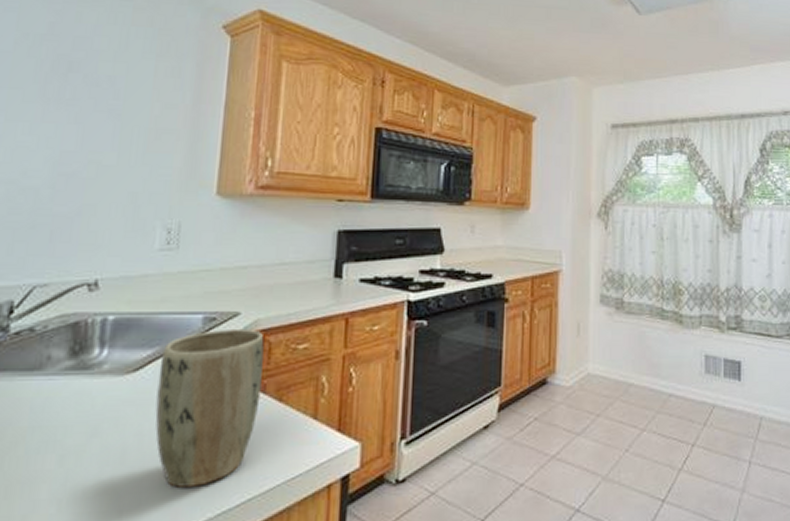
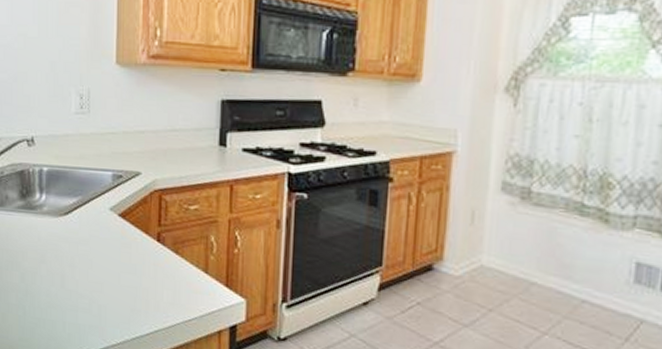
plant pot: present [155,328,264,487] -> none [82,186,162,314]

